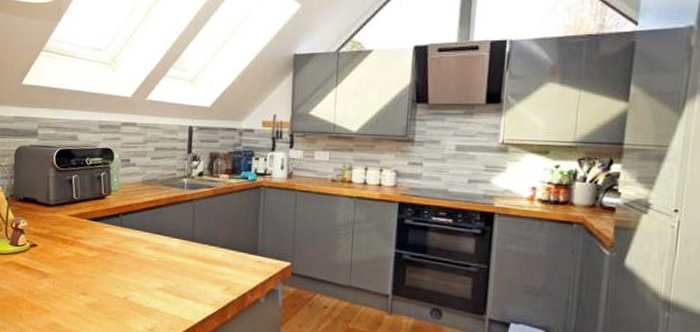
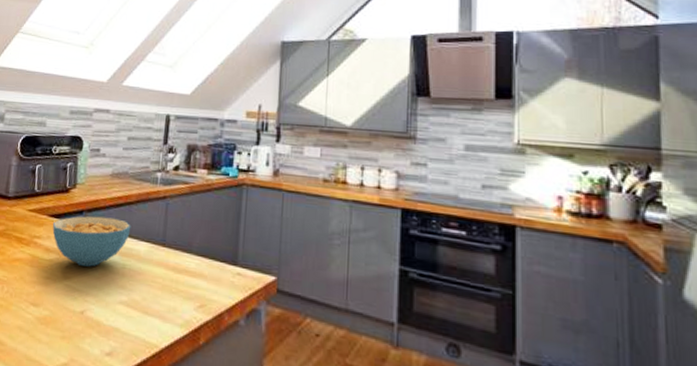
cereal bowl: none [92,218,163,261] -> present [52,216,131,267]

